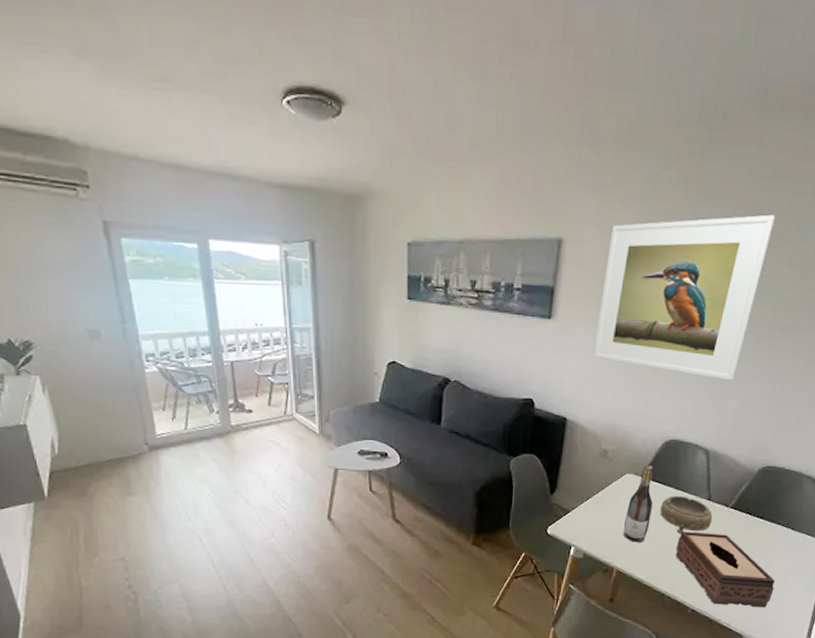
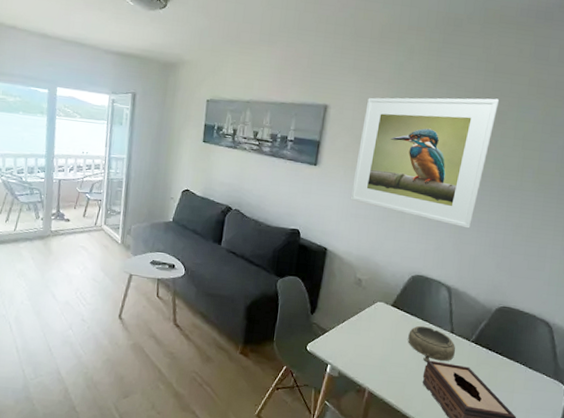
wine bottle: present [623,465,653,542] -> none [375,296,402,367]

